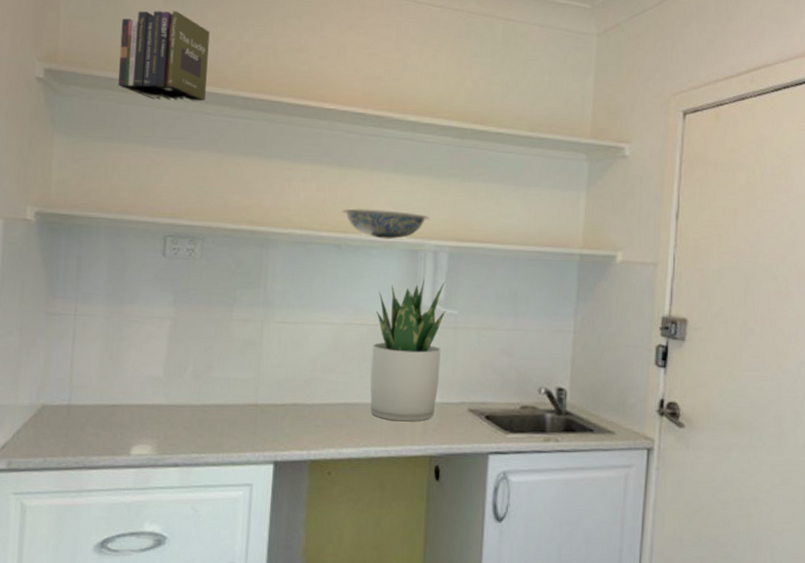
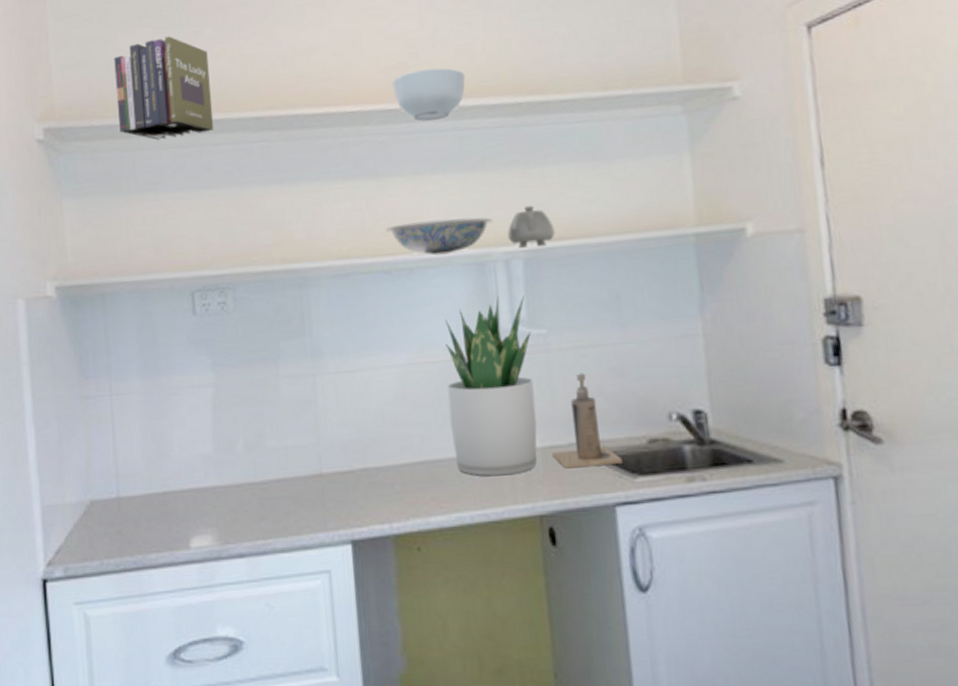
bowl: none [365,86,426,129] -> present [392,68,466,121]
teapot: none [439,211,477,246] -> present [507,205,556,249]
soap dispenser: none [447,348,499,422] -> present [552,373,622,469]

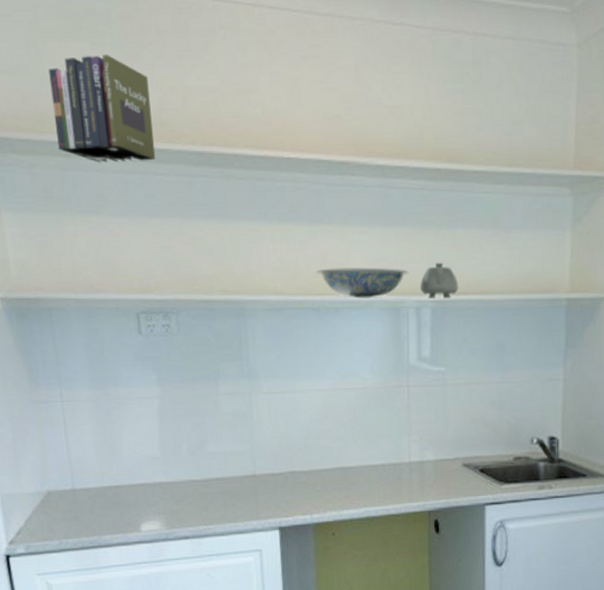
bowl: present [392,68,466,121] -> none [327,126,394,175]
planter: present [444,295,537,477] -> none [362,337,432,481]
soap dispenser: present [552,373,622,469] -> none [442,404,493,477]

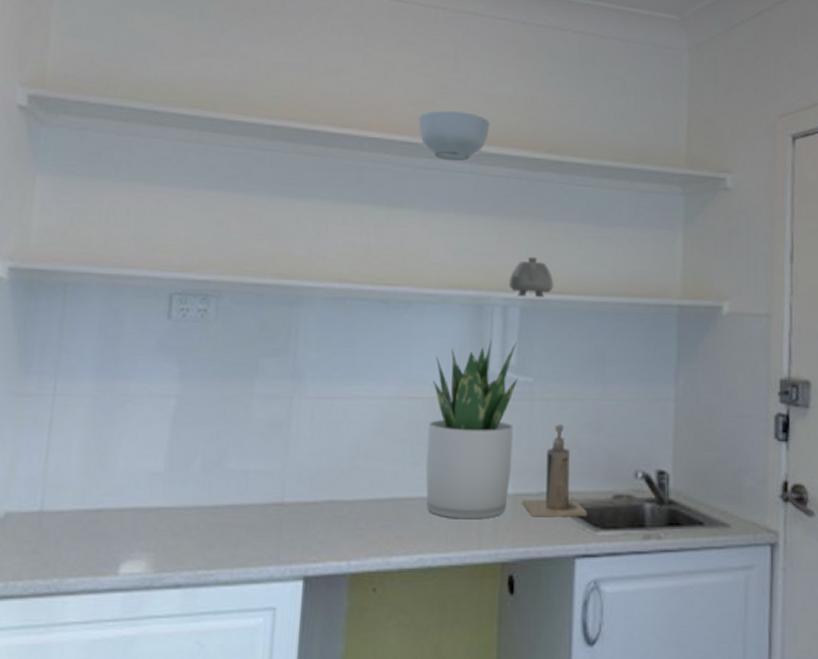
books: present [48,54,156,163] -> none [118,26,232,132]
ceramic bowl: present [316,267,409,299] -> none [389,256,498,292]
bowl: none [327,126,394,175] -> present [418,110,491,161]
planter: none [362,337,432,481] -> present [425,339,518,520]
soap dispenser: none [442,404,493,477] -> present [522,424,587,517]

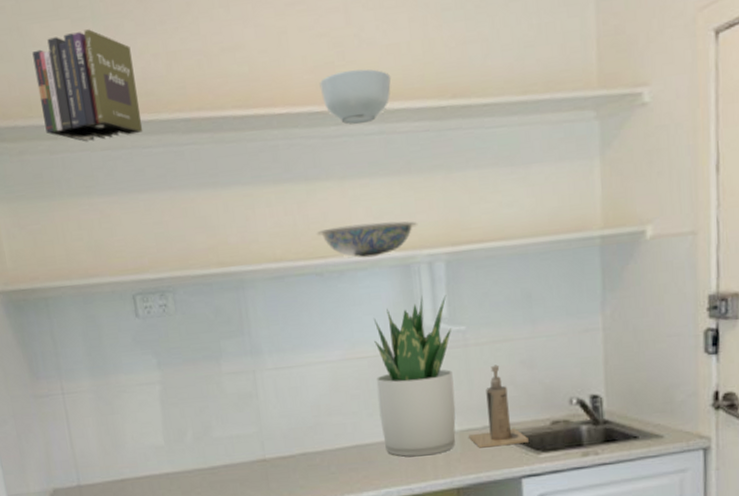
books: none [118,26,232,132] -> present [32,29,143,142]
ceramic bowl: none [389,256,498,292] -> present [316,221,418,258]
teapot: present [508,256,554,298] -> none [430,209,475,251]

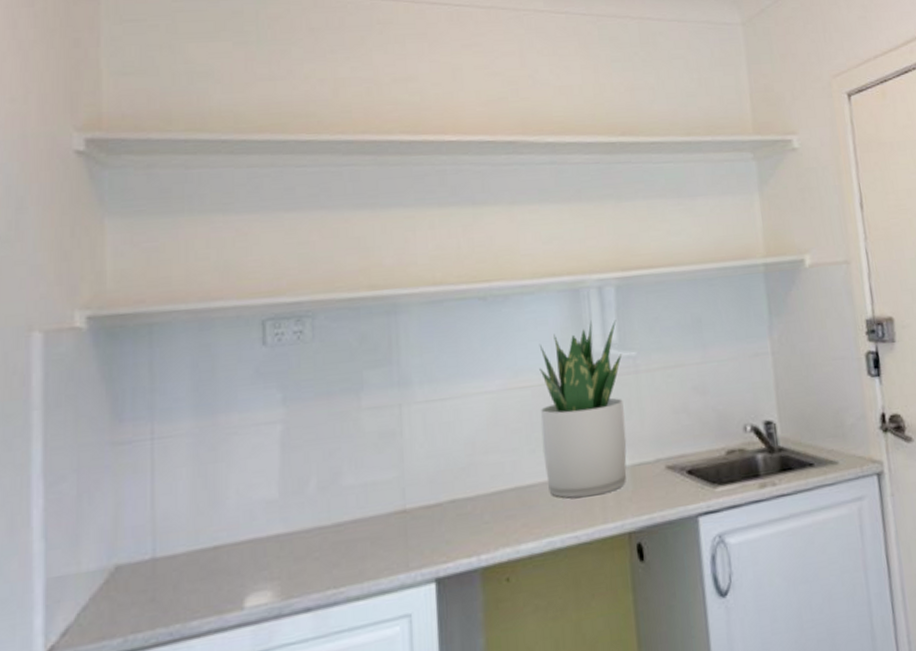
books: present [32,29,143,142] -> none [183,52,299,159]
ceramic bowl: present [316,221,418,258] -> none [481,246,588,282]
bowl: present [319,69,392,125] -> none [492,106,564,154]
soap dispenser: present [469,364,529,448] -> none [641,391,704,484]

